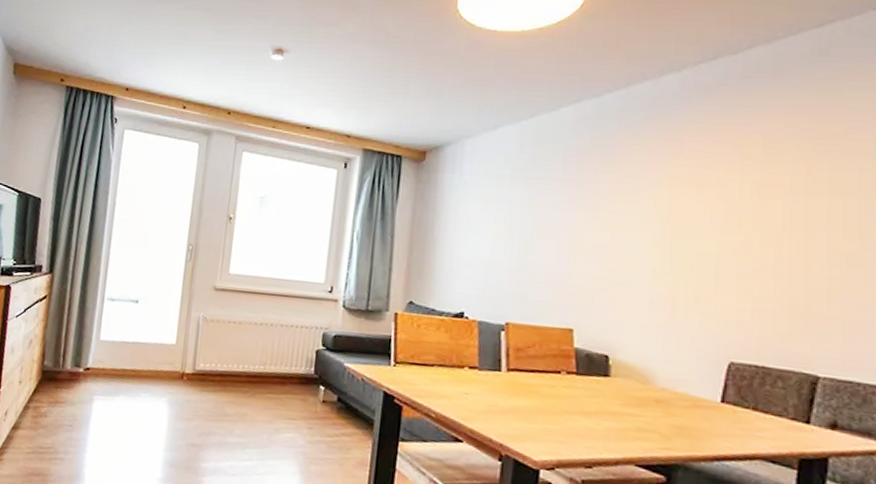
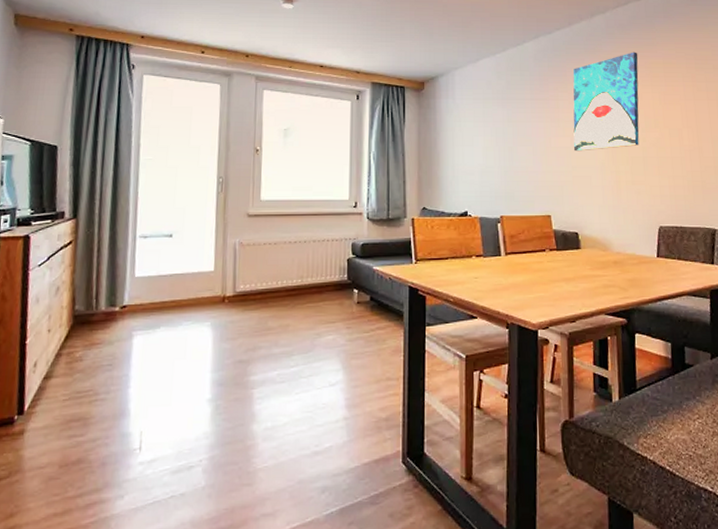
wall art: none [614,124,725,252] -> present [573,52,639,151]

